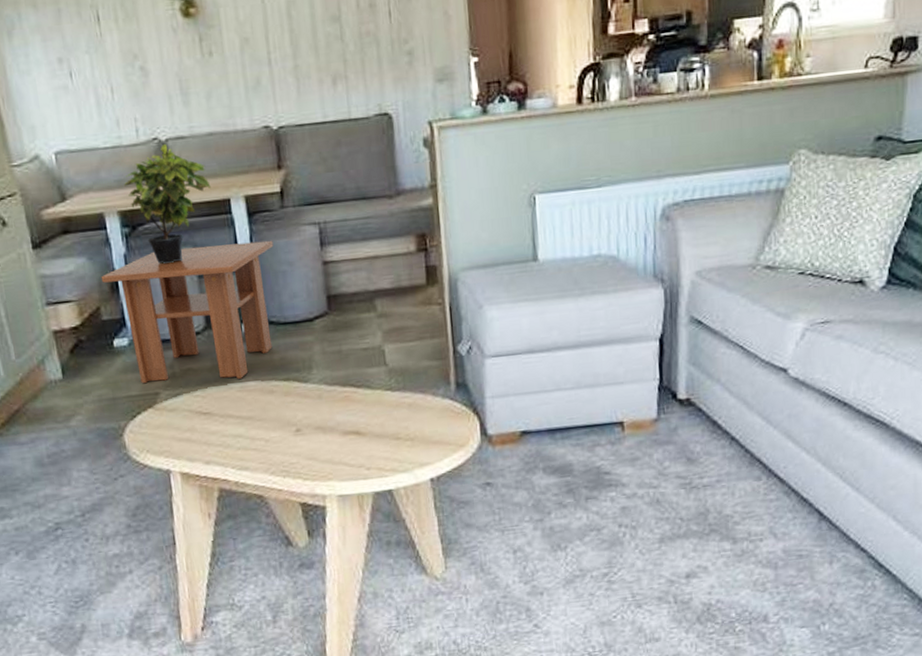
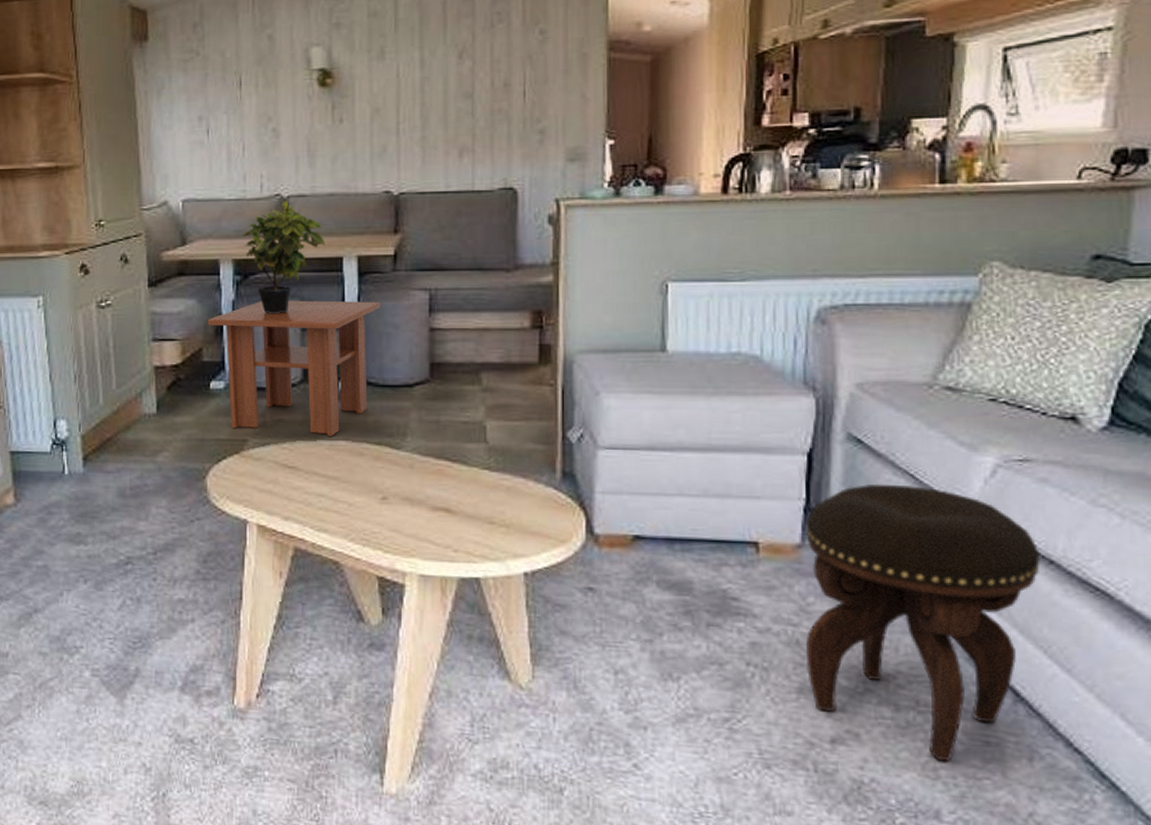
footstool: none [660,355,837,577] -> present [805,483,1040,762]

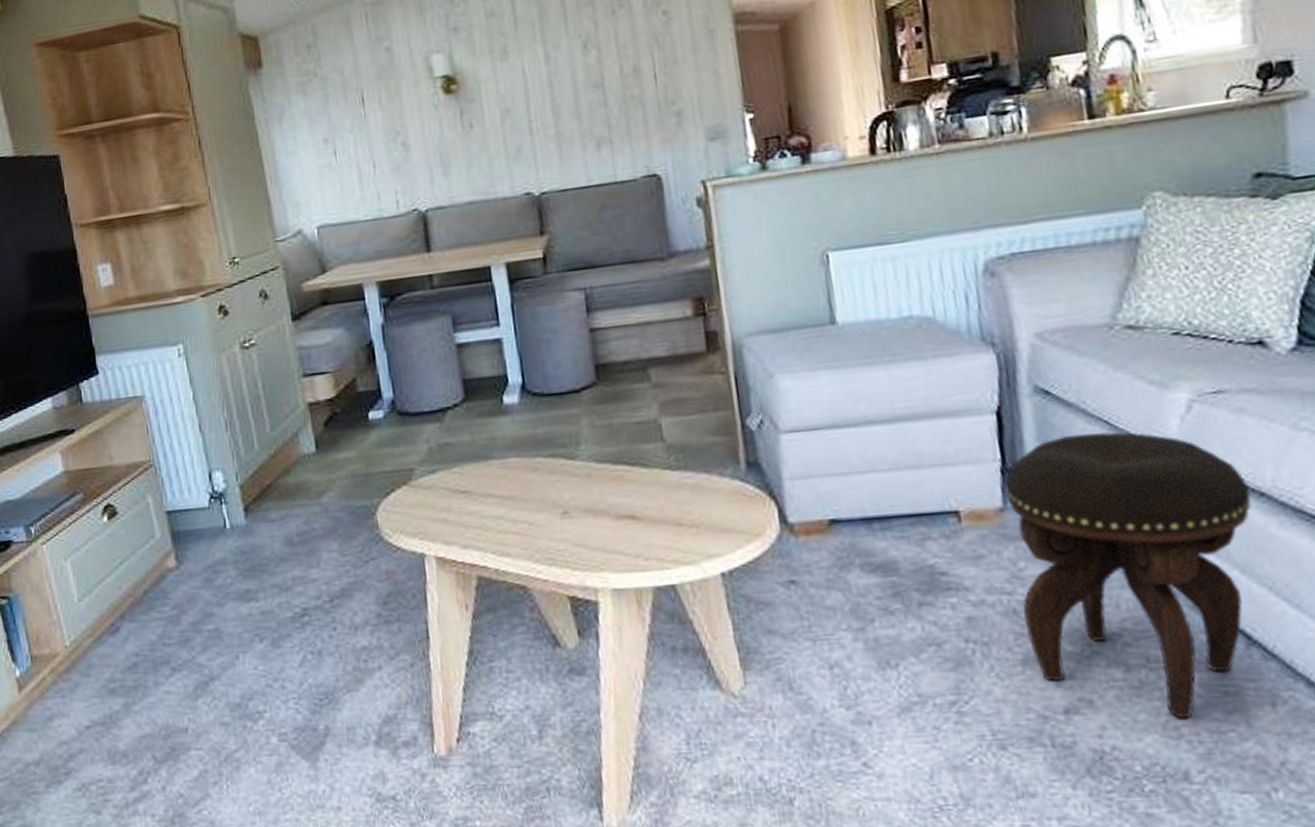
coffee table: present [207,300,381,436] -> none [358,307,536,458]
potted plant: present [243,201,325,313] -> none [384,215,471,334]

